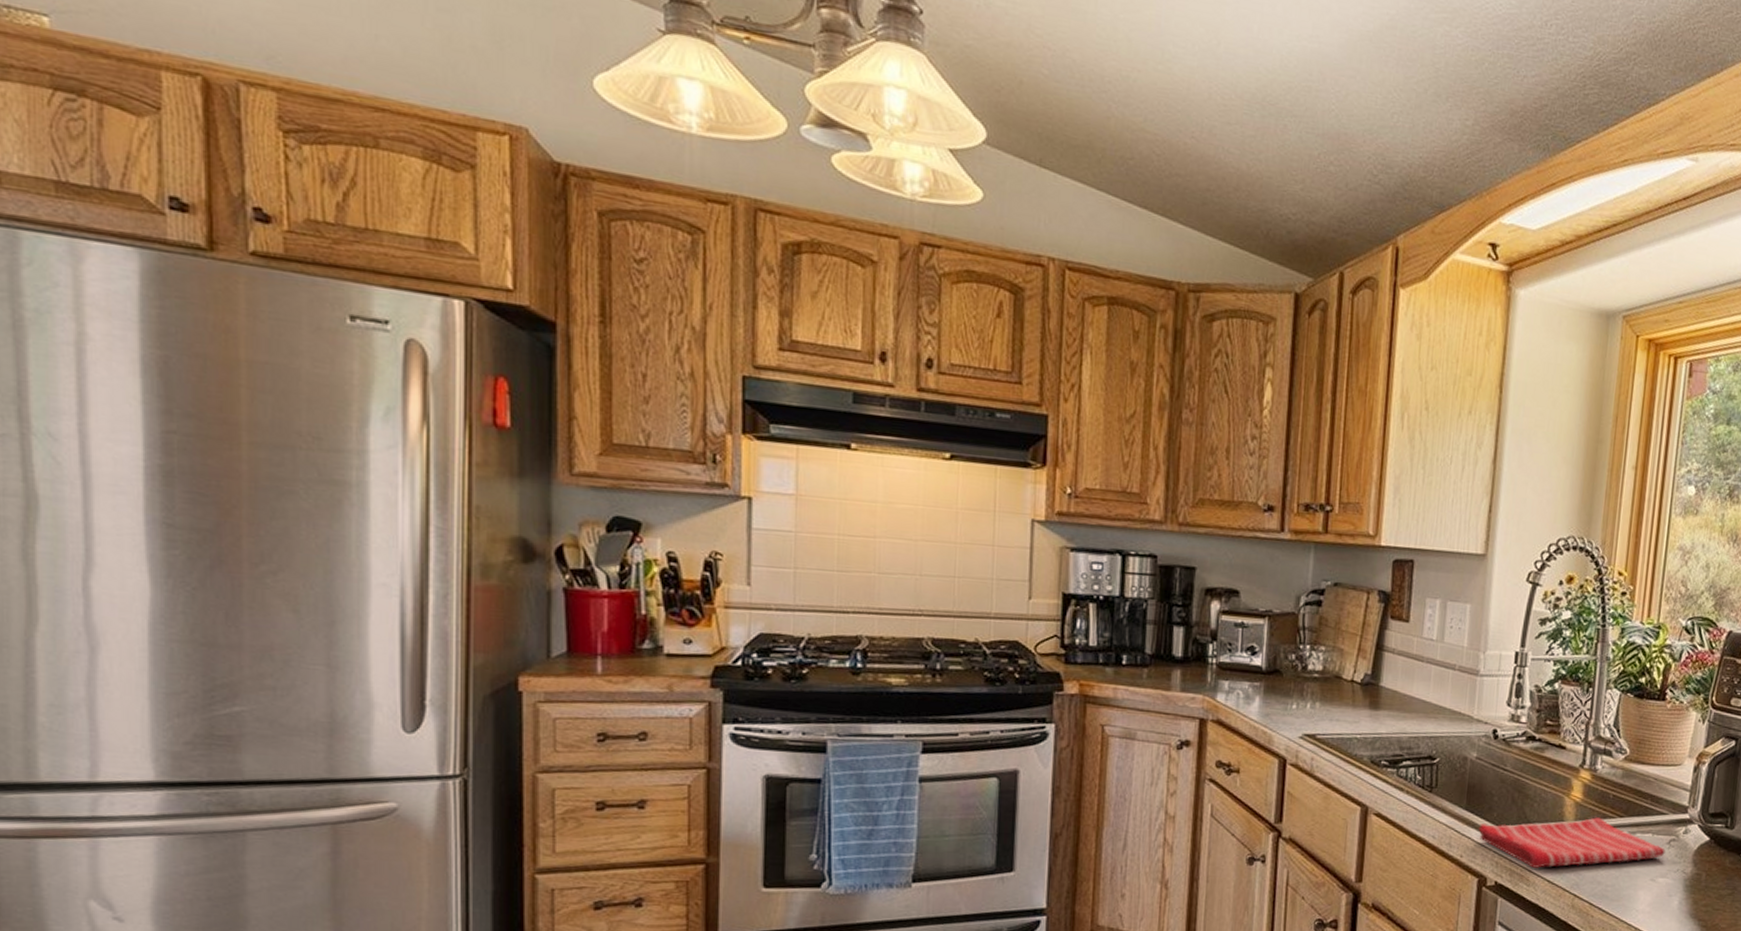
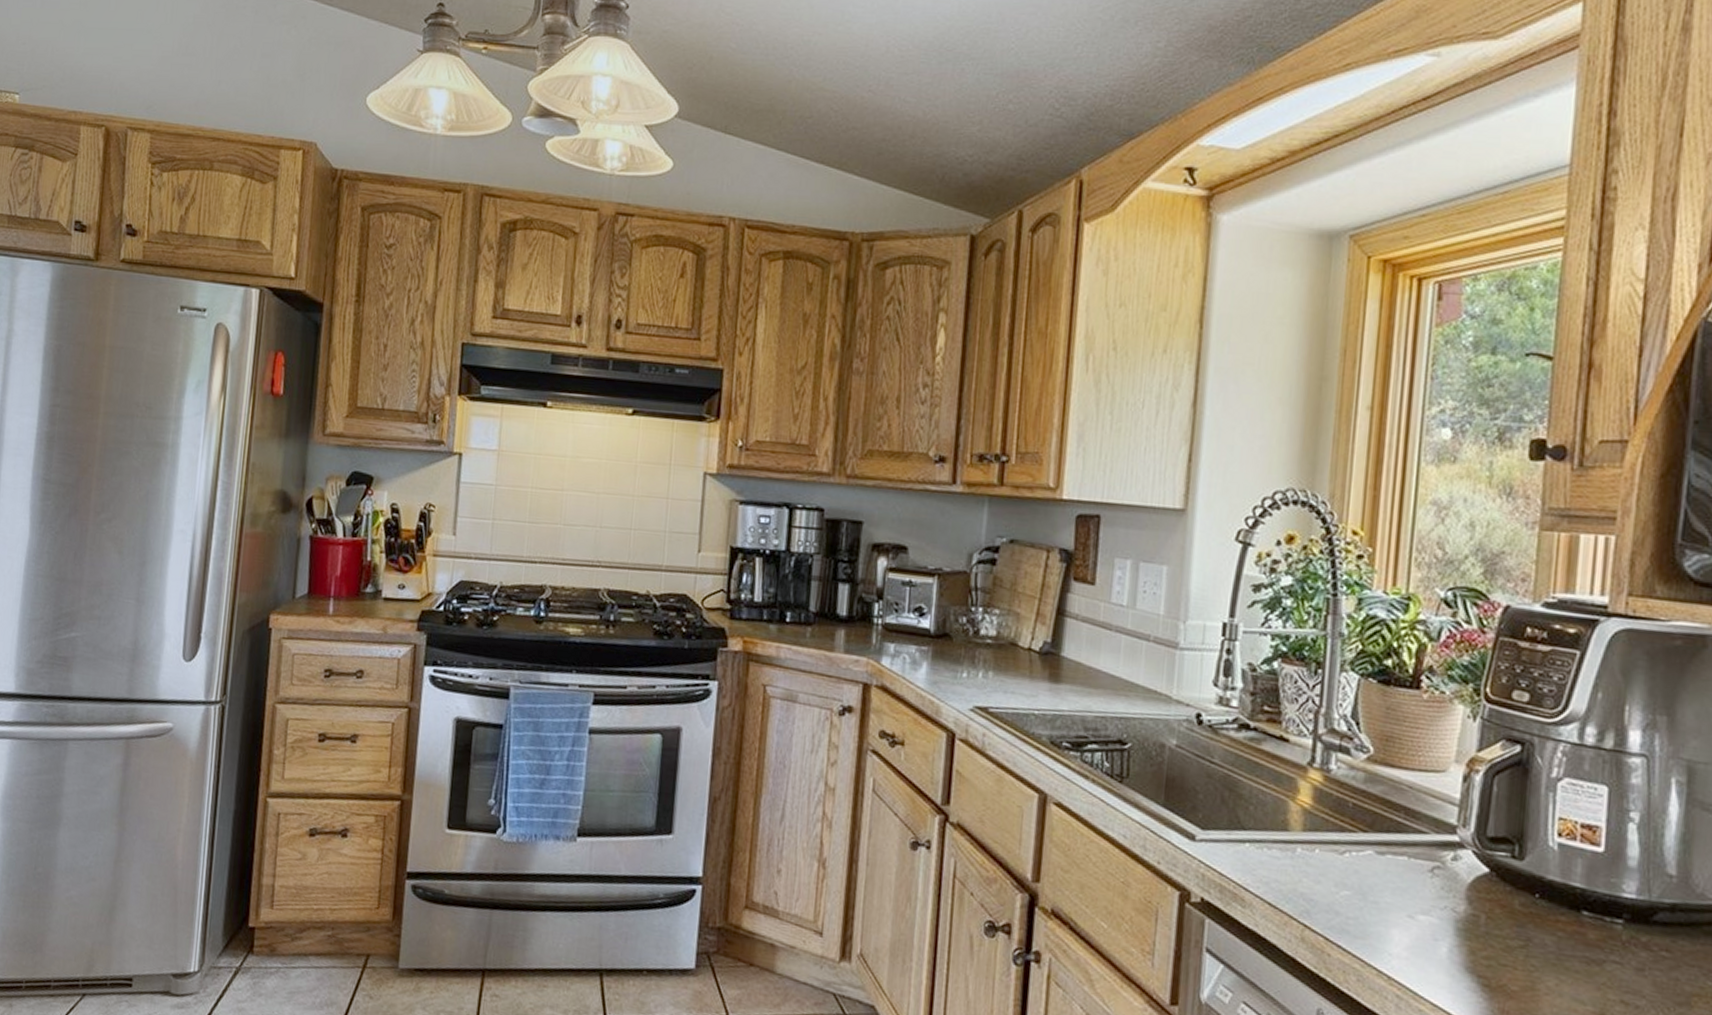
dish towel: present [1478,817,1665,869] -> none [1179,824,1427,890]

